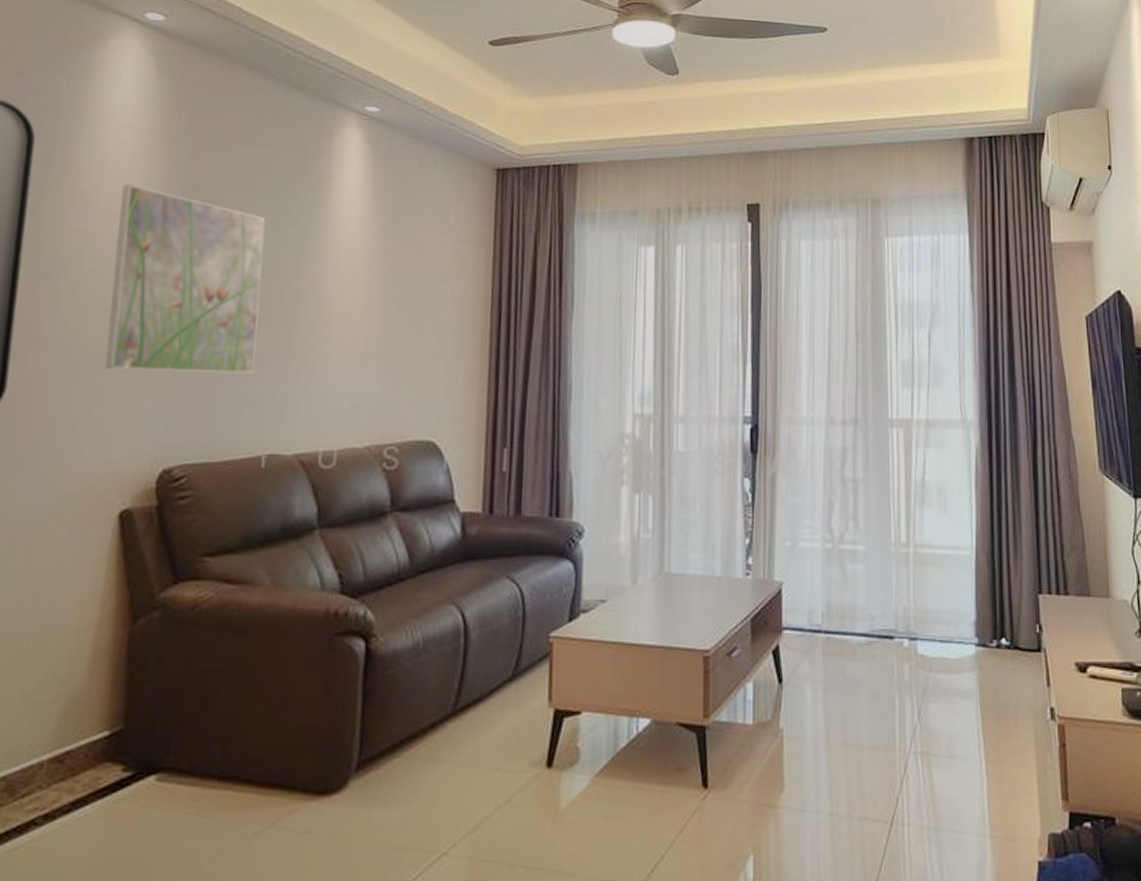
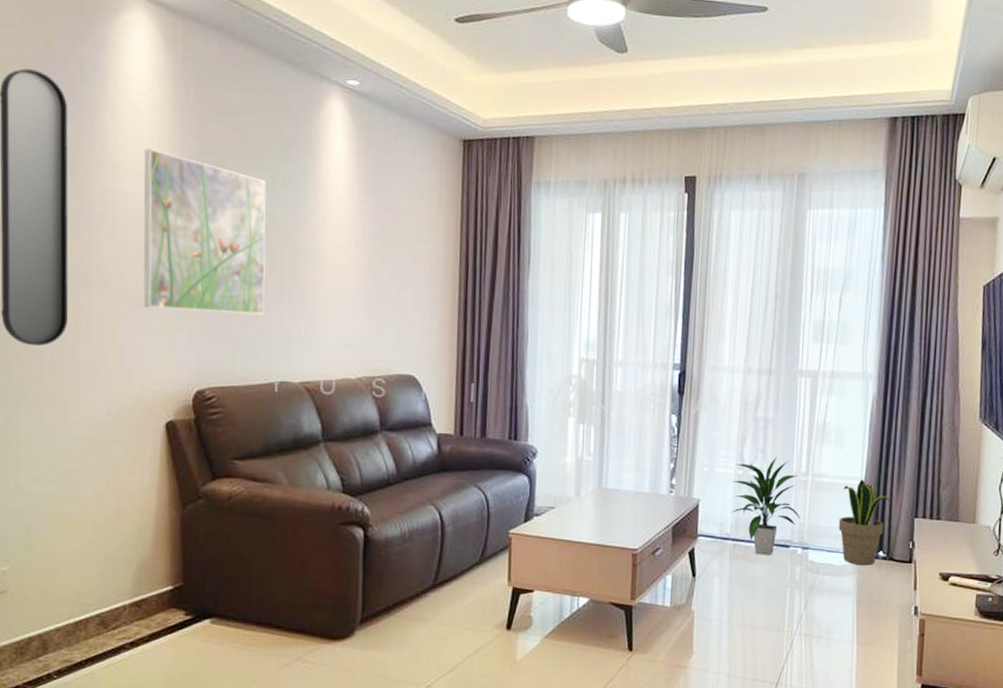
indoor plant: none [819,524,905,650] -> present [731,456,801,555]
potted plant: none [950,549,1007,658] -> present [838,479,889,566]

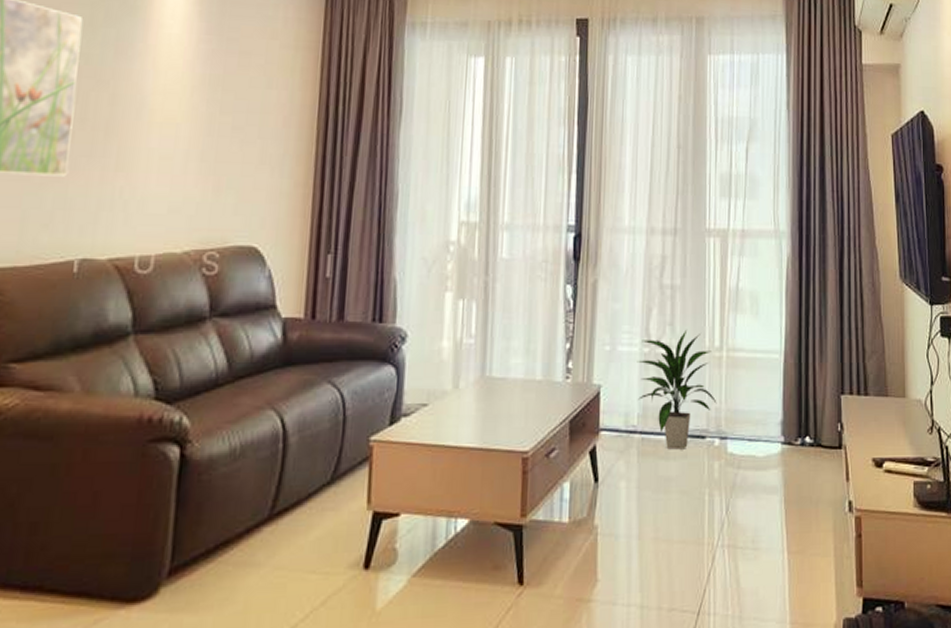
potted plant: present [838,479,889,566] -> none [759,352,812,455]

